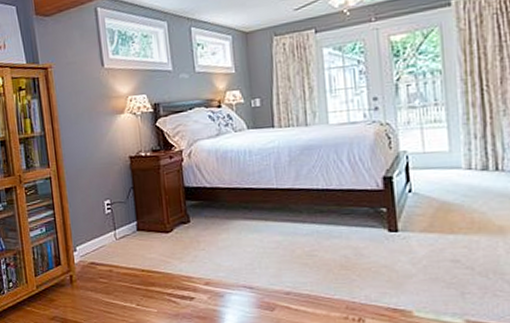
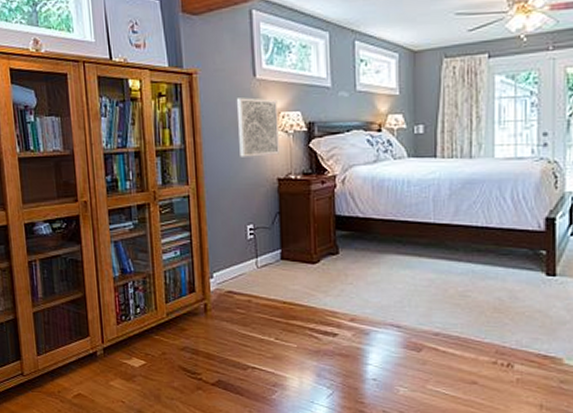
wall art: none [87,85,129,140] -> present [236,97,279,157]

